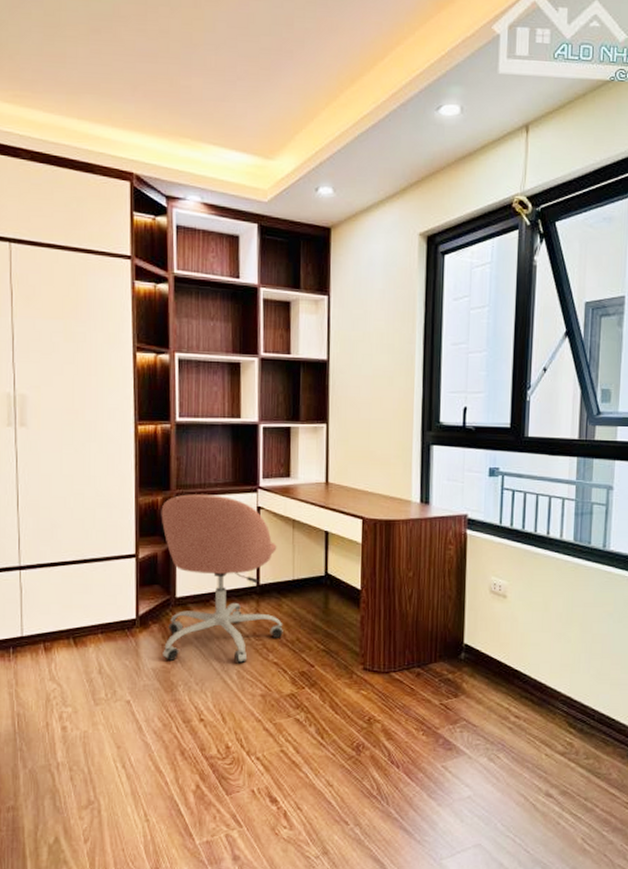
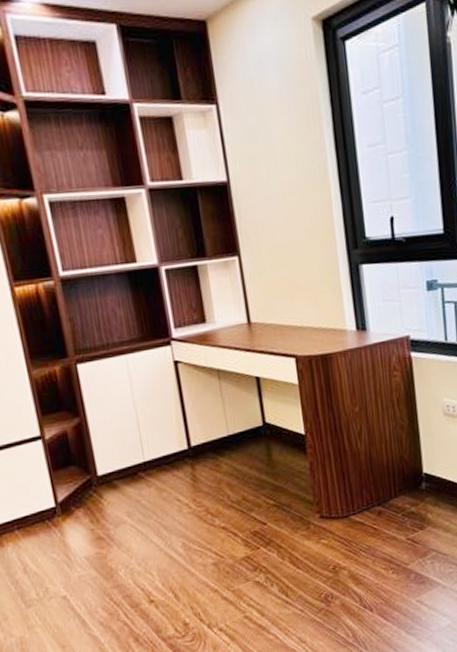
office chair: present [161,494,283,664] -> none [61,354,227,546]

